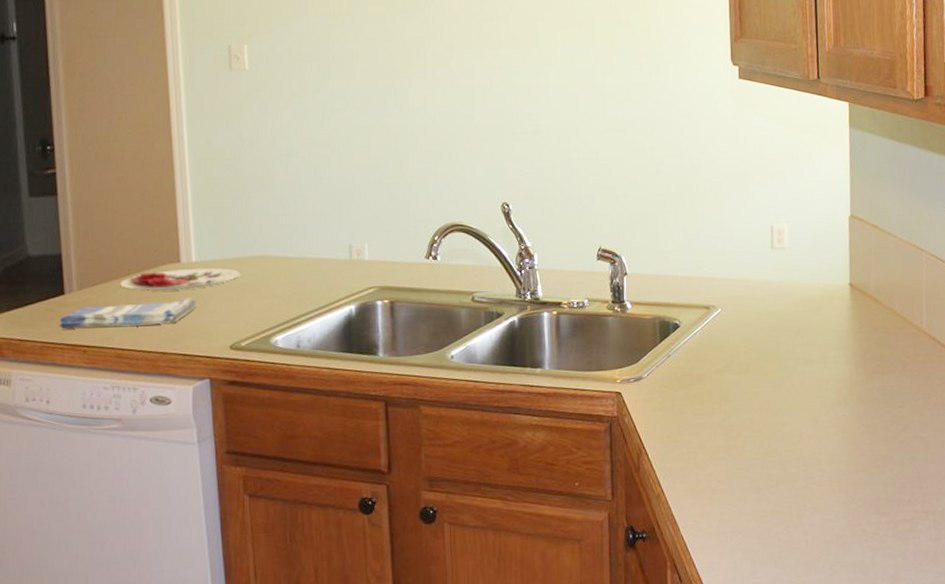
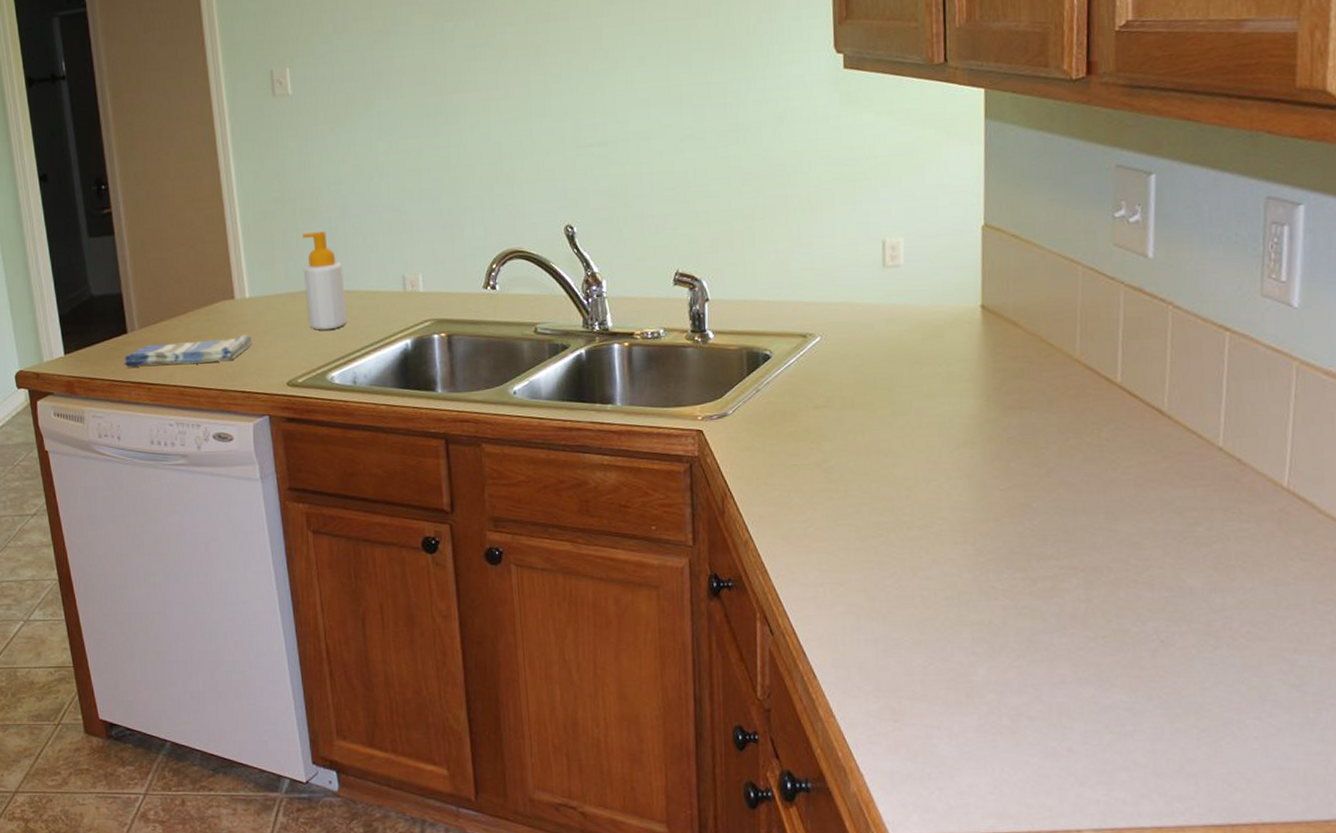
plate: present [120,267,241,291] -> none [178,303,294,328]
soap bottle: none [252,200,294,295] -> present [303,231,348,330]

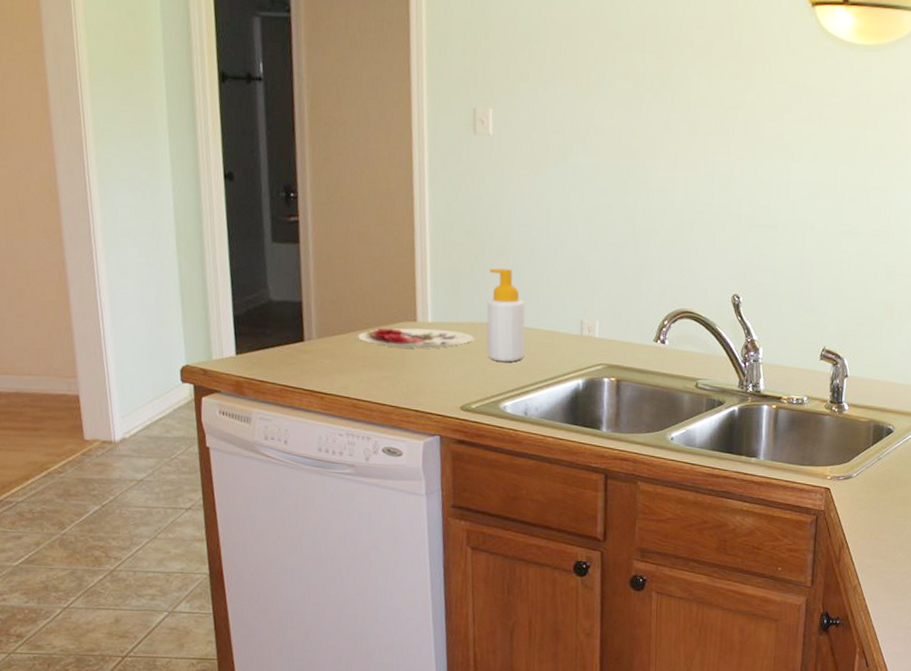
dish towel: present [124,334,252,367] -> none [298,355,430,379]
plate: none [178,303,294,328] -> present [358,328,474,348]

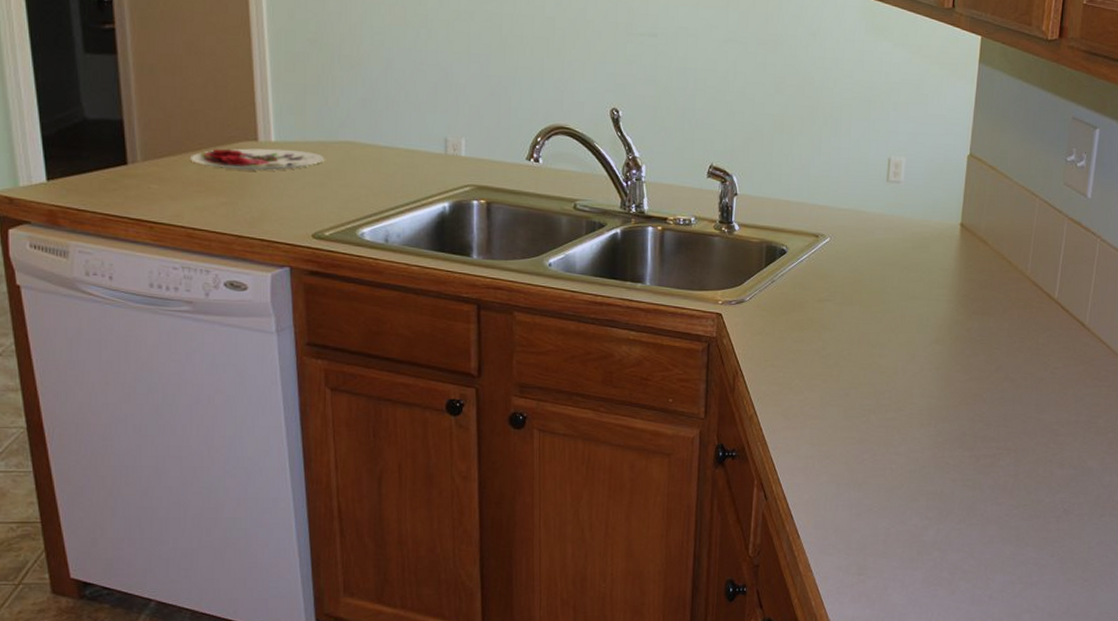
soap bottle: present [487,268,525,362] -> none [338,81,383,185]

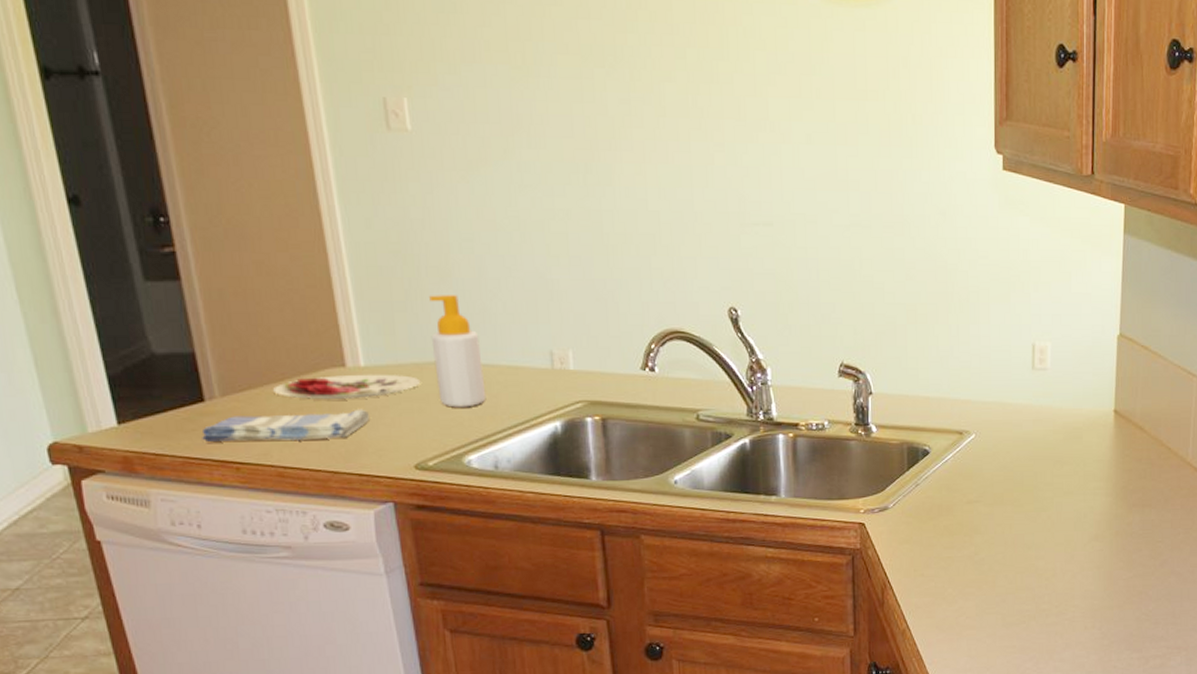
dish towel: none [122,179,275,205] -> present [202,409,369,441]
soap bottle: none [338,81,383,185] -> present [429,295,486,408]

